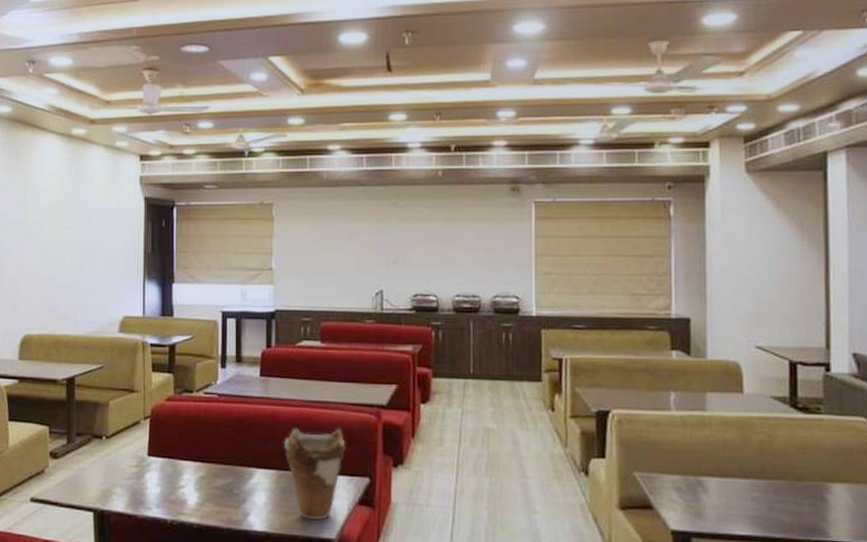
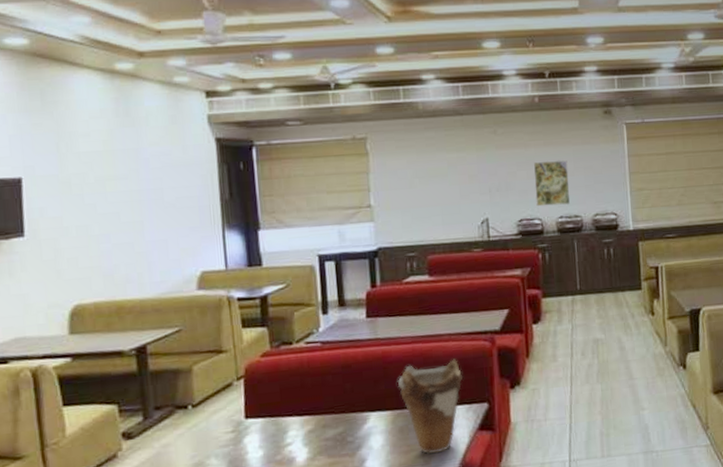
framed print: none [432,236,469,283] -> present [534,160,570,207]

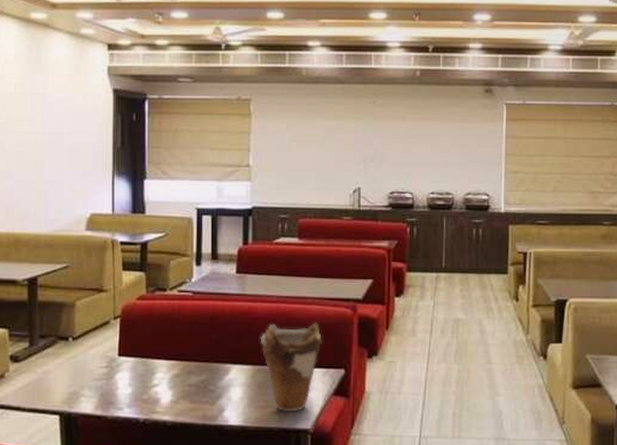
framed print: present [534,160,570,207] -> none [409,135,444,181]

